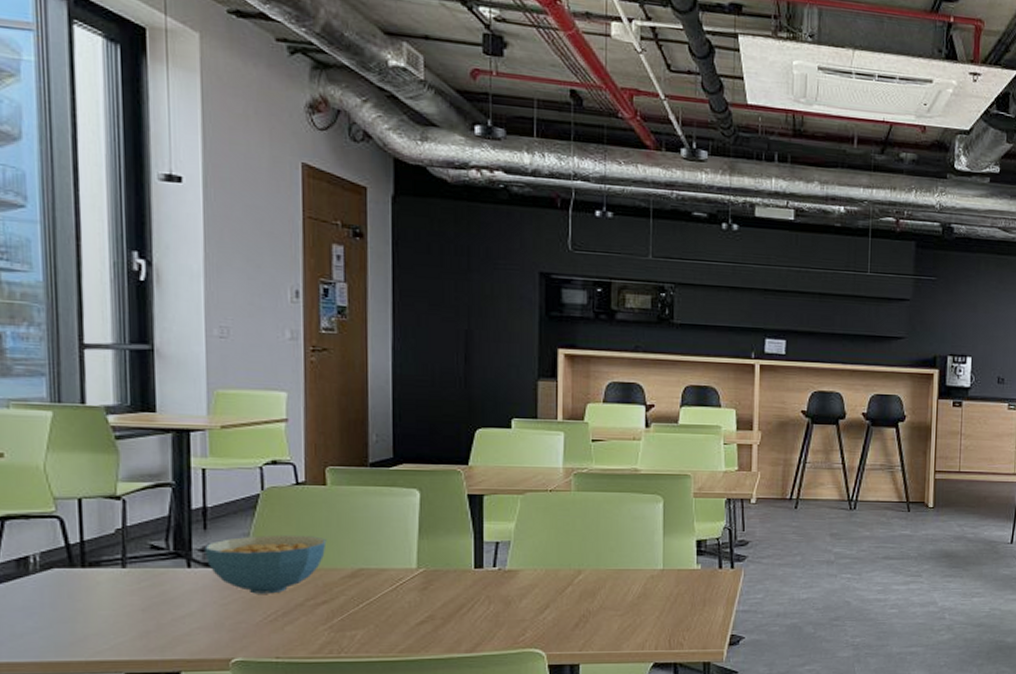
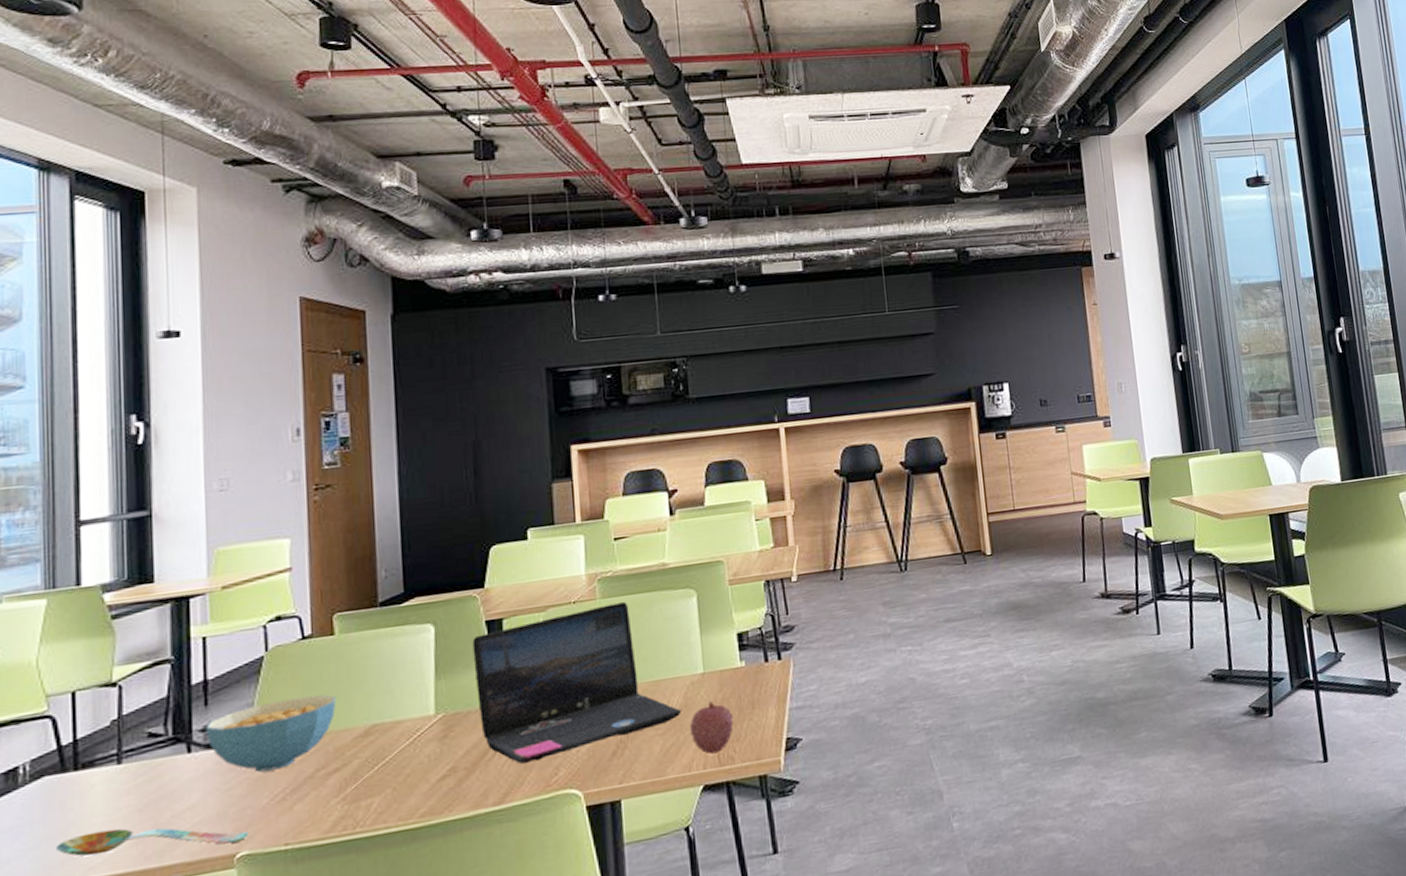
spoon: none [65,622,243,649] -> present [55,828,248,857]
laptop: none [454,497,640,621] -> present [472,602,682,764]
fruit: none [646,594,686,638] -> present [689,700,734,755]

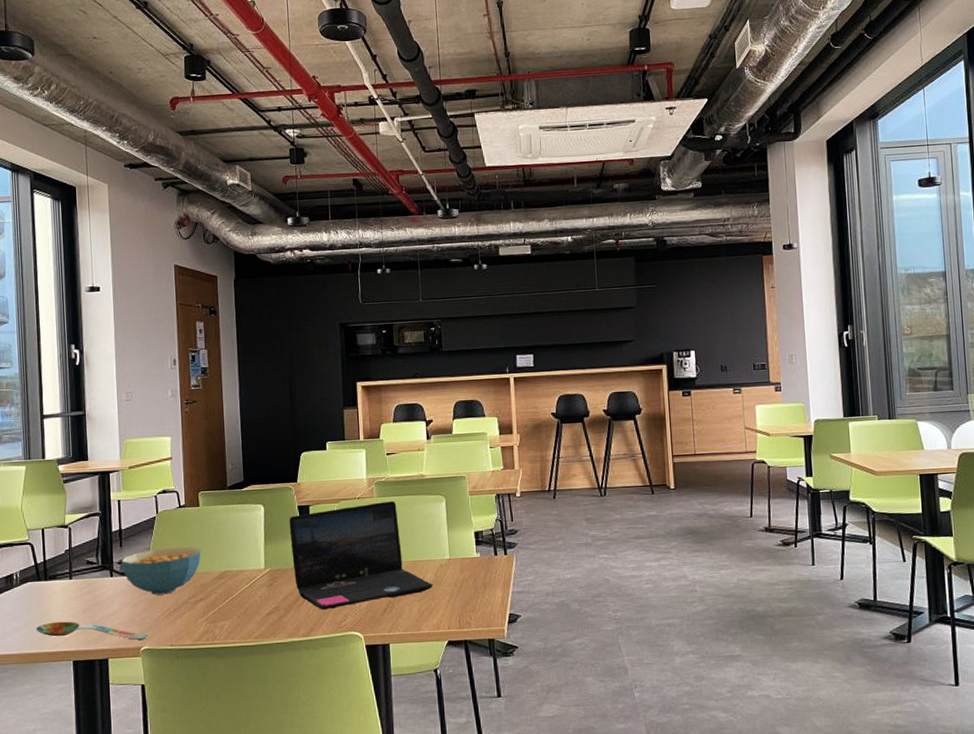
fruit: present [689,700,734,755] -> none [439,580,471,619]

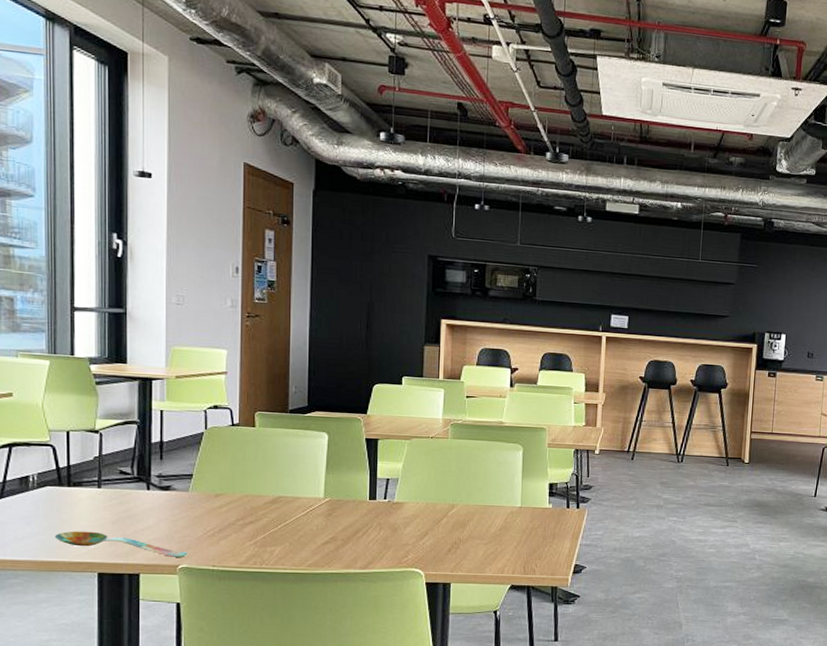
cereal bowl: present [121,547,201,595] -> none [161,466,254,514]
laptop: present [289,501,433,610] -> none [354,444,502,544]

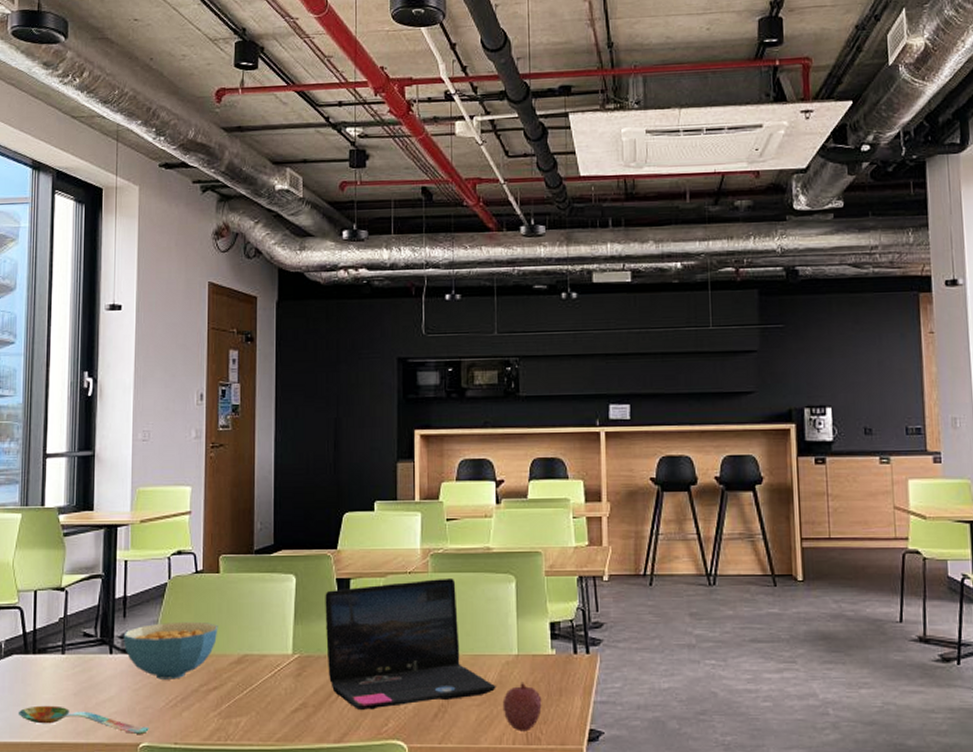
cereal bowl: none [161,466,254,514] -> present [123,621,218,680]
laptop: none [354,444,502,544] -> present [325,579,496,710]
fruit: none [506,527,538,565] -> present [502,682,542,732]

